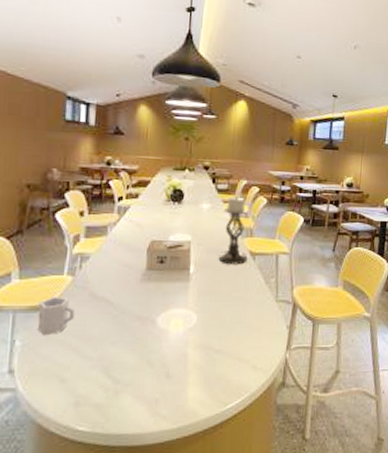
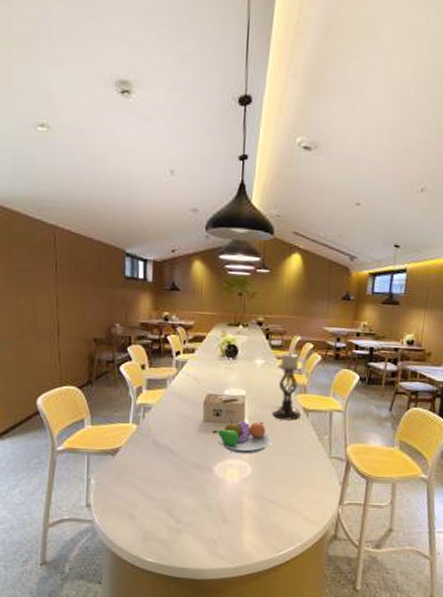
cup: present [37,297,75,335] -> none [108,442,140,476]
fruit bowl: none [155,265,219,302] -> present [212,418,273,454]

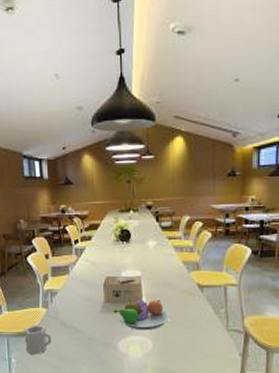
cup: none [108,442,140,476] -> present [24,325,52,355]
candle holder: present [272,351,302,421] -> none [168,231,196,297]

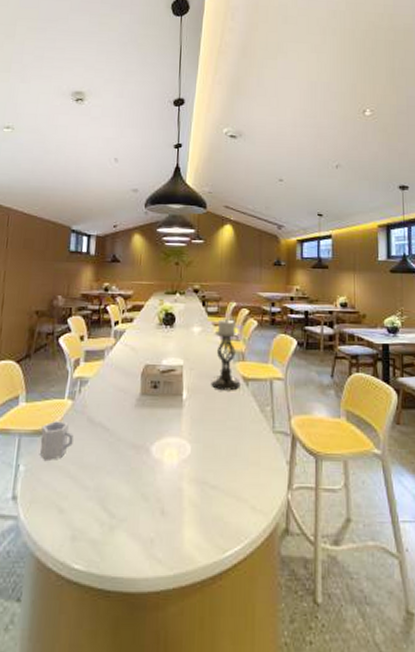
fruit bowl: present [113,298,170,331] -> none [149,390,213,431]
candle holder: none [168,231,196,297] -> present [211,318,241,391]

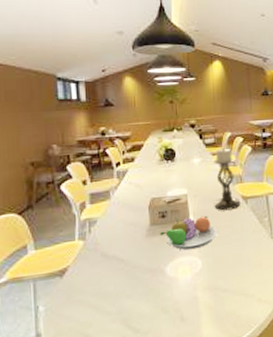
cup: present [40,421,74,460] -> none [55,260,90,298]
fruit bowl: none [149,390,213,431] -> present [159,215,218,250]

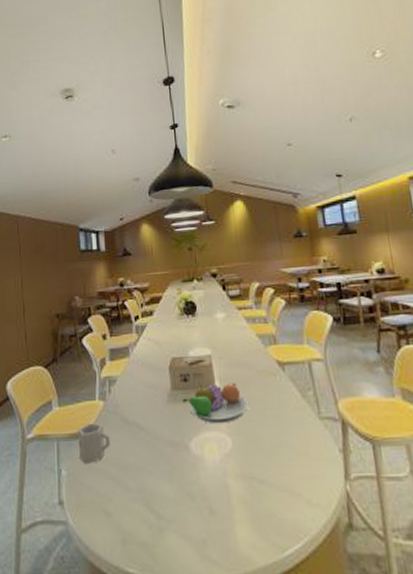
cup: none [55,260,90,298] -> present [77,423,110,464]
candle holder: present [213,147,241,211] -> none [239,300,276,378]

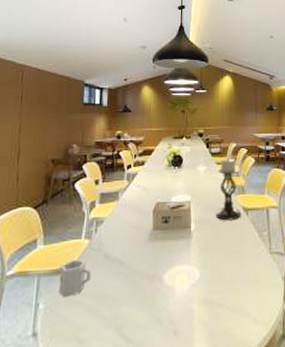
fruit bowl: present [182,382,250,424] -> none [161,224,218,259]
candle holder: none [239,300,276,378] -> present [215,157,241,221]

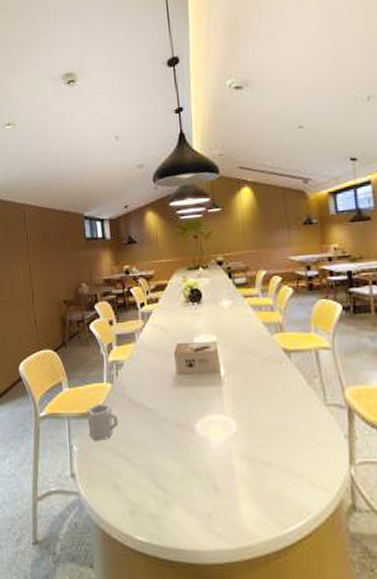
candle holder: present [215,157,241,221] -> none [245,288,282,365]

